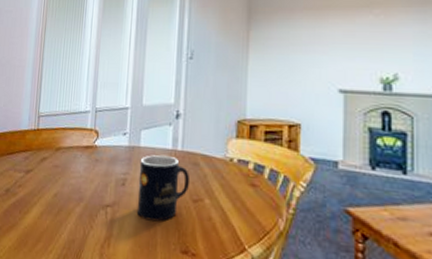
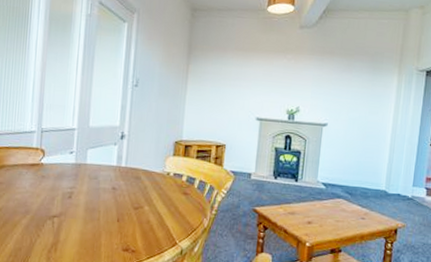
mug: present [137,154,191,222] -> none [83,170,133,227]

